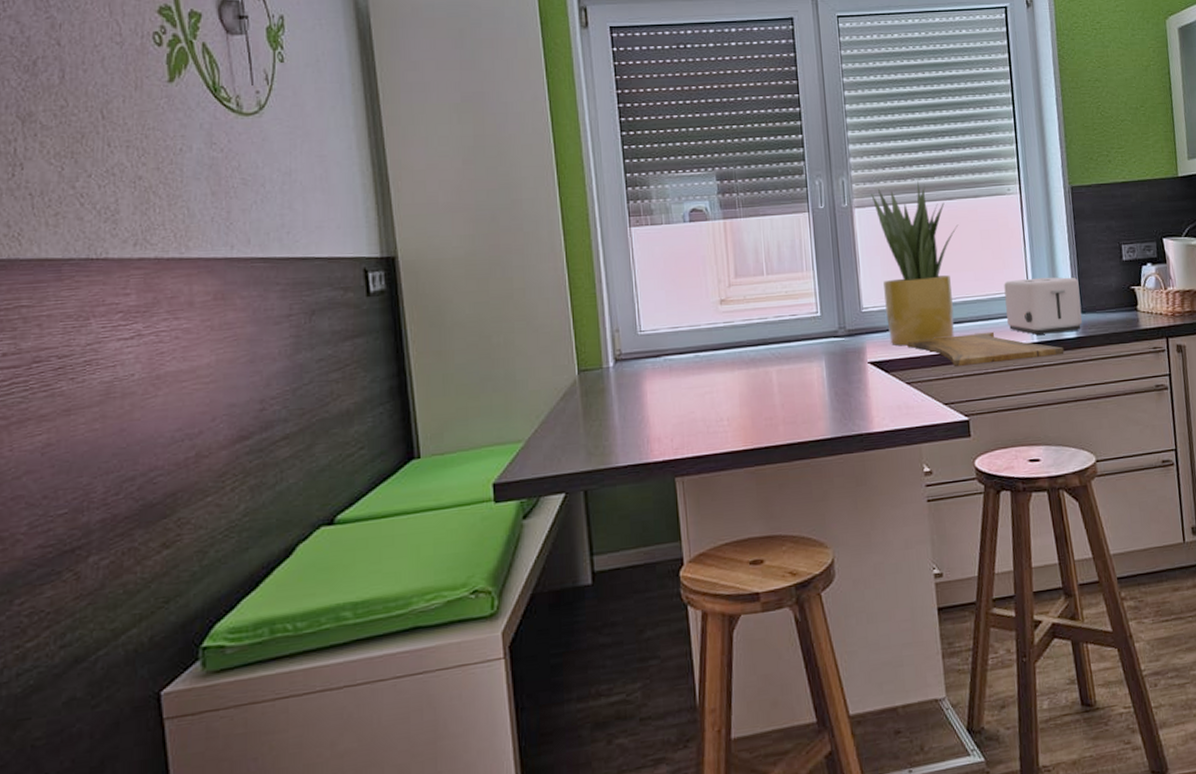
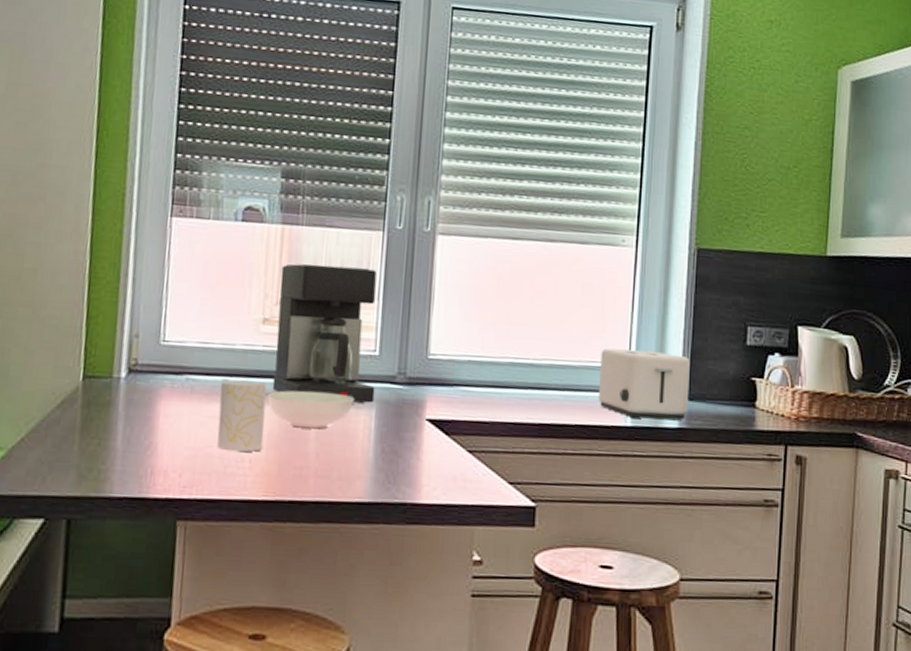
cup: none [694,352,737,414] -> present [217,380,267,453]
coffee maker: none [728,244,823,360] -> present [272,264,377,404]
bowl: none [732,352,807,386] -> present [266,390,355,430]
planter: present [871,180,959,346] -> none [456,213,558,407]
cutting board: present [907,333,1064,368] -> none [476,401,661,446]

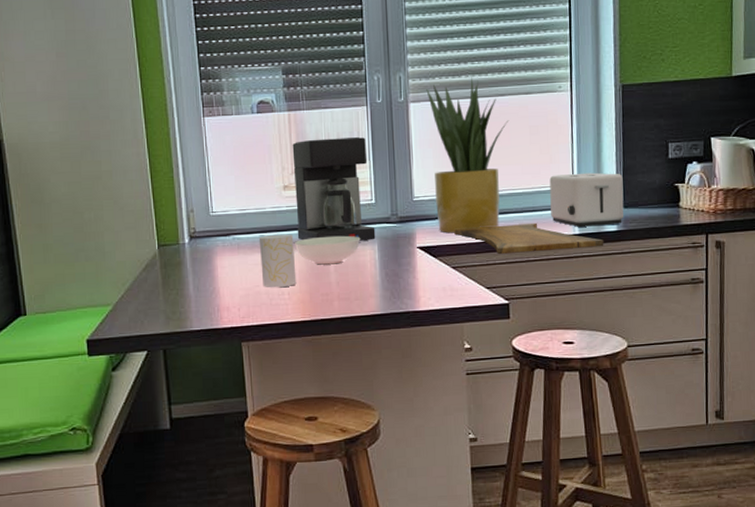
planter: none [456,213,558,407] -> present [426,77,509,233]
cutting board: none [476,401,661,446] -> present [454,224,604,255]

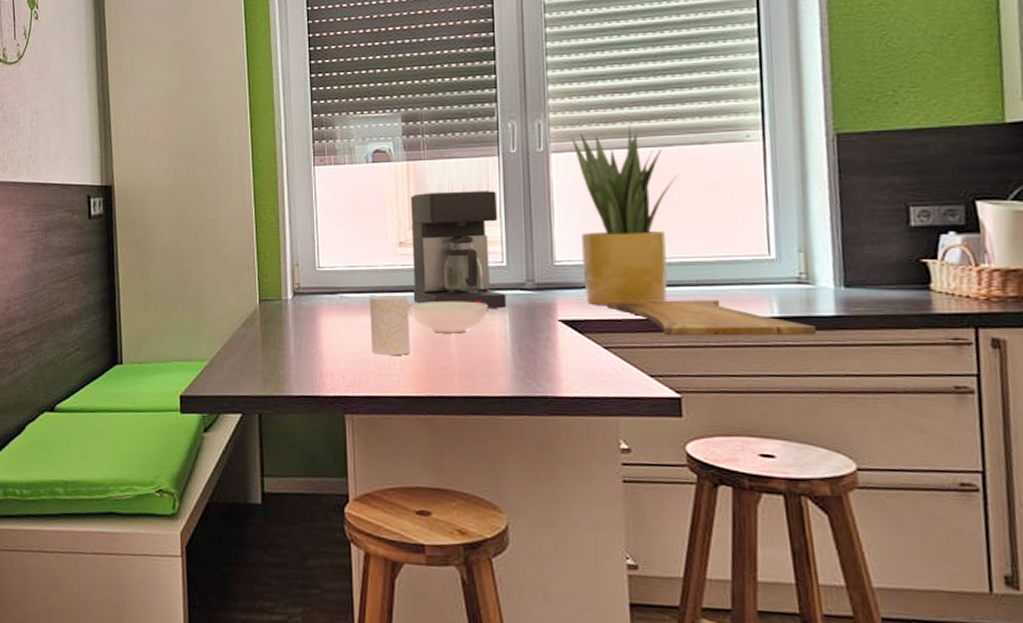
toaster: present [549,172,624,227] -> none [735,240,845,308]

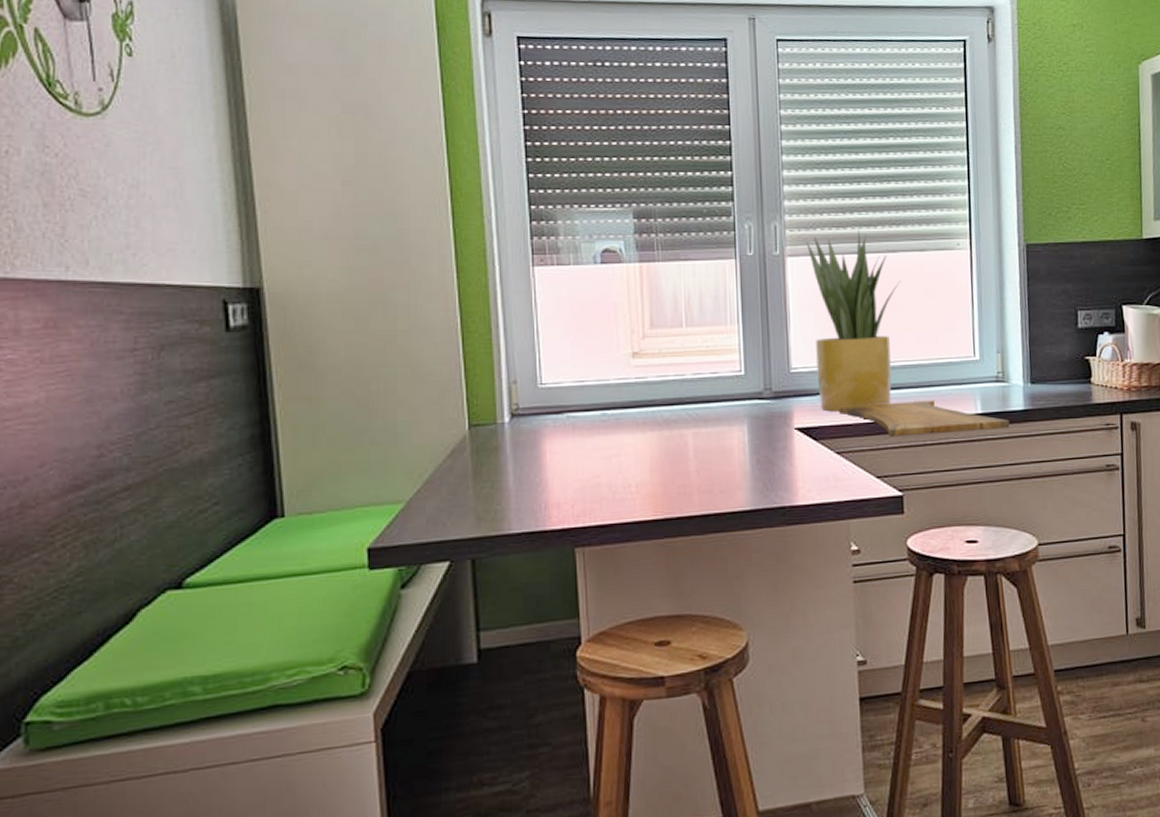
cup: present [370,295,411,356] -> none [601,411,647,479]
bowl: present [409,300,489,334] -> none [644,413,727,450]
coffee maker: present [410,190,507,310] -> none [644,295,745,422]

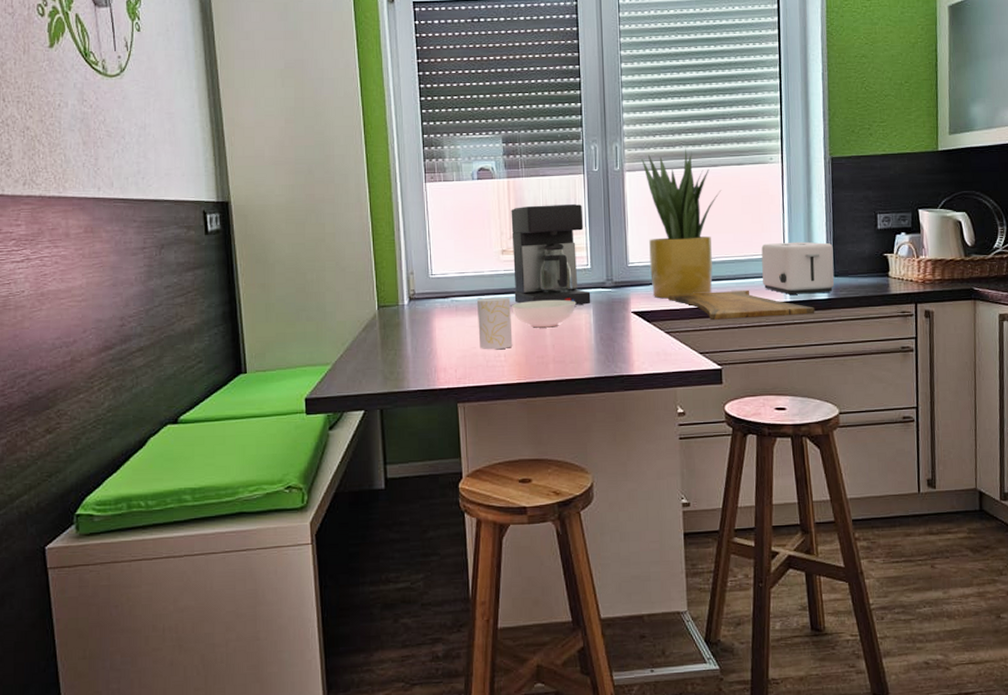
cup: none [601,411,647,479] -> present [477,297,513,350]
coffee maker: none [644,295,745,422] -> present [511,203,591,306]
bowl: none [644,413,727,450] -> present [511,299,577,328]
toaster: none [948,342,1031,405] -> present [761,241,835,295]

